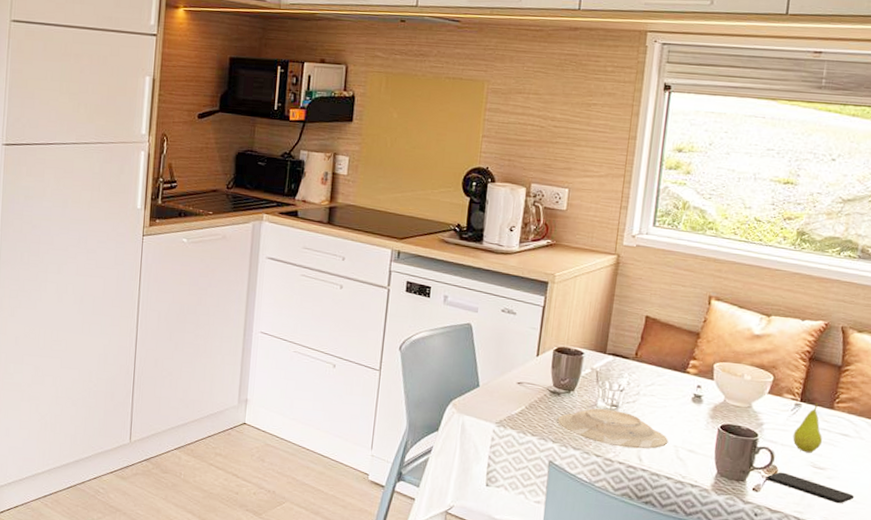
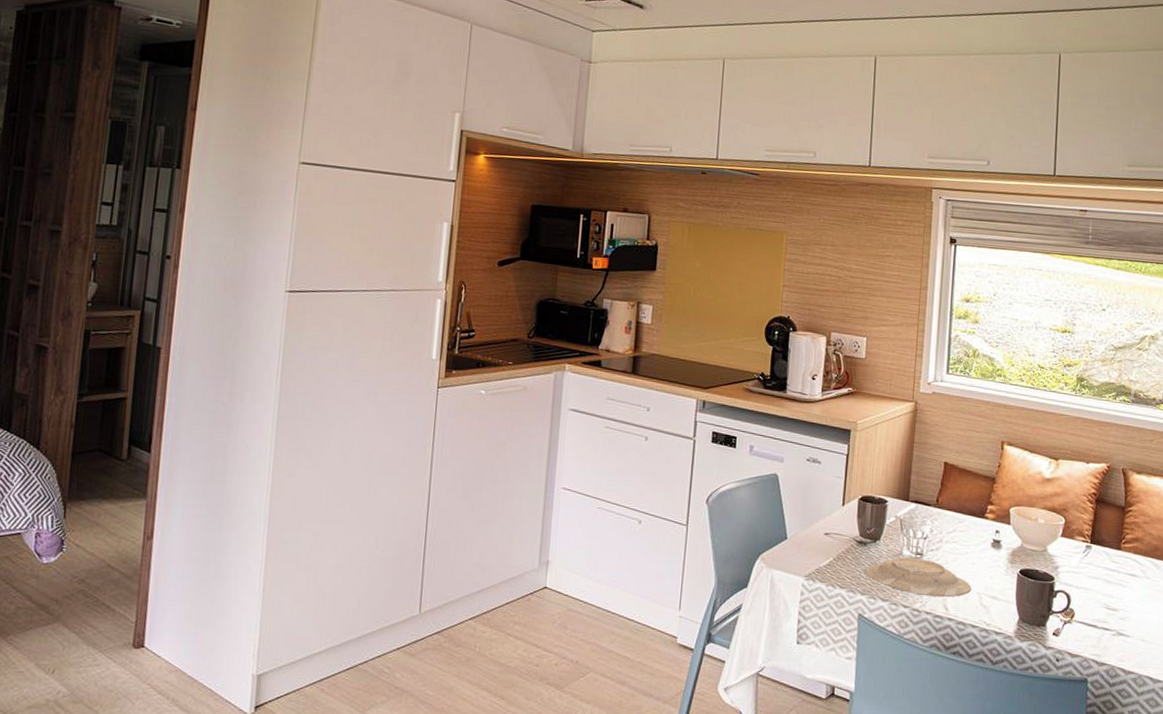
smartphone: present [767,472,855,504] -> none [1065,615,1146,645]
fruit: present [793,401,822,453] -> none [1086,543,1113,595]

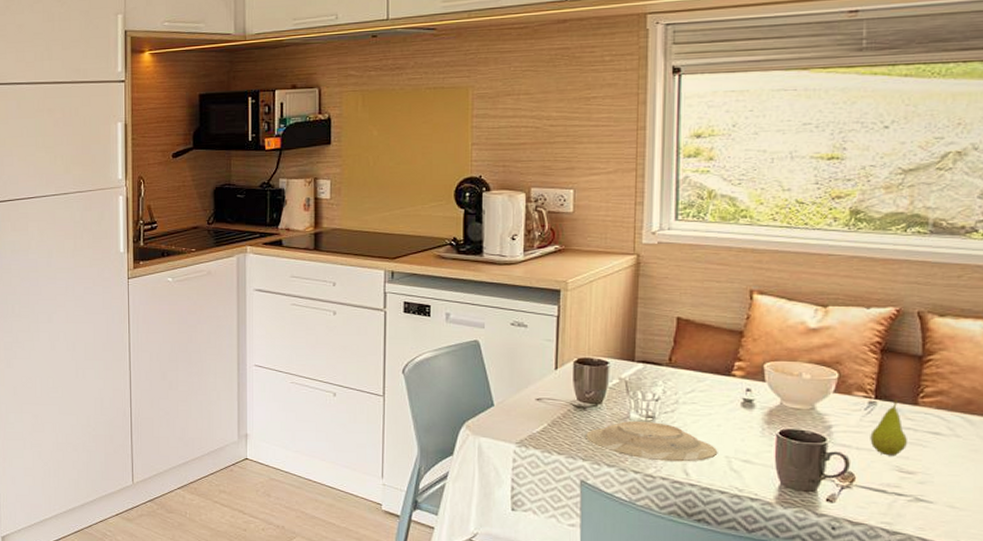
fruit: none [1086,543,1113,595] -> present [870,398,907,456]

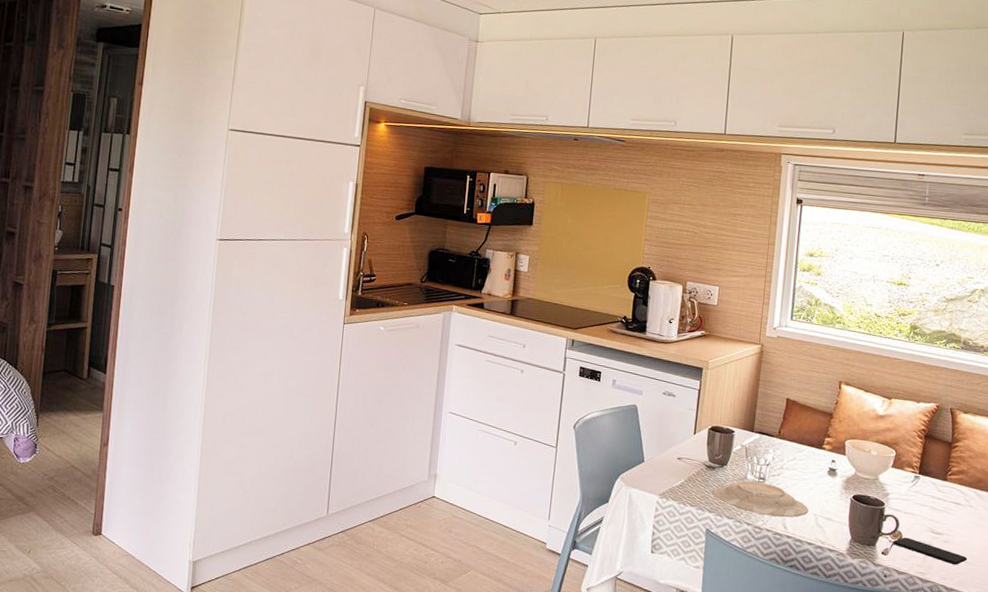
smartphone: none [843,479,956,512] -> present [893,537,968,565]
fruit: present [870,398,907,456] -> none [914,474,938,520]

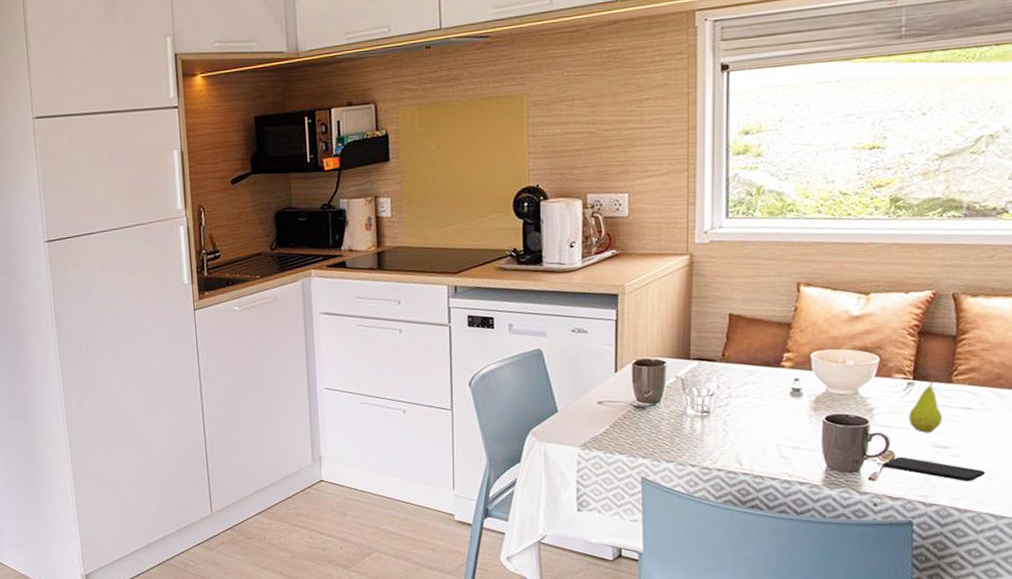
plate: present [713,481,809,518] -> none [645,416,769,454]
fruit: none [914,474,938,520] -> present [908,377,942,433]

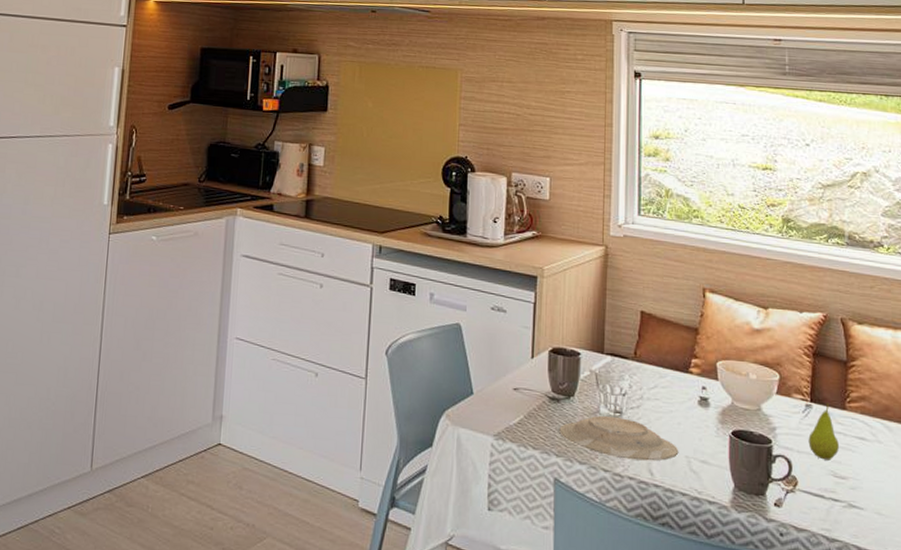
plate: none [645,416,769,454] -> present [559,415,679,461]
smartphone: present [883,456,986,482] -> none [787,483,882,519]

